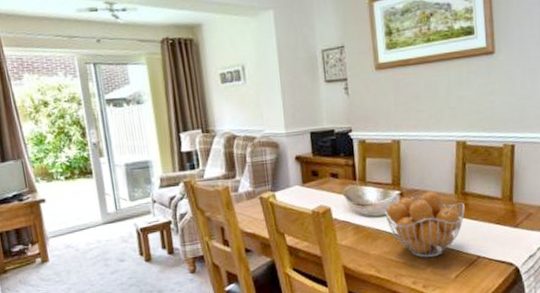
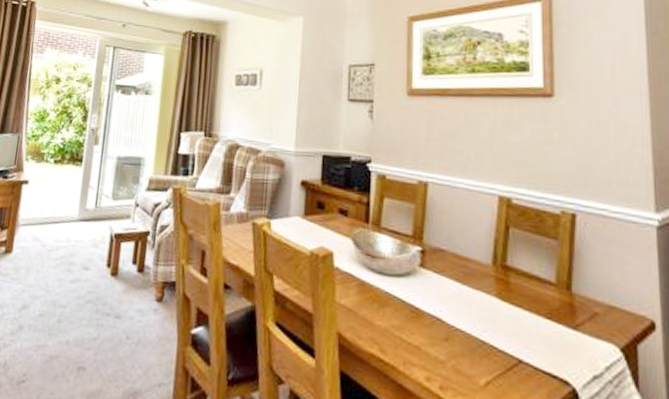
fruit basket: present [383,191,465,258] -> none [398,255,504,348]

